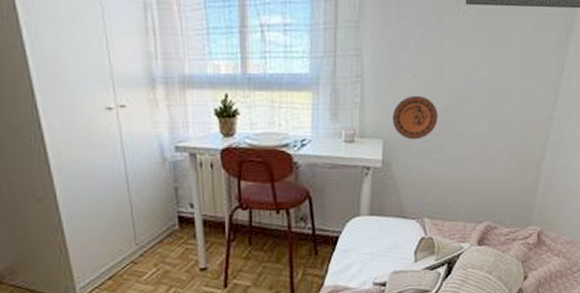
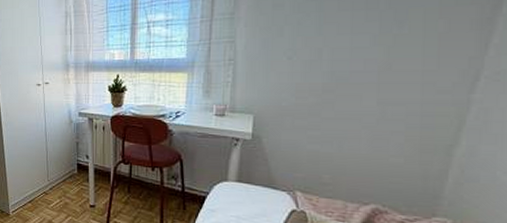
decorative plate: present [392,95,438,140] -> none [263,76,315,117]

